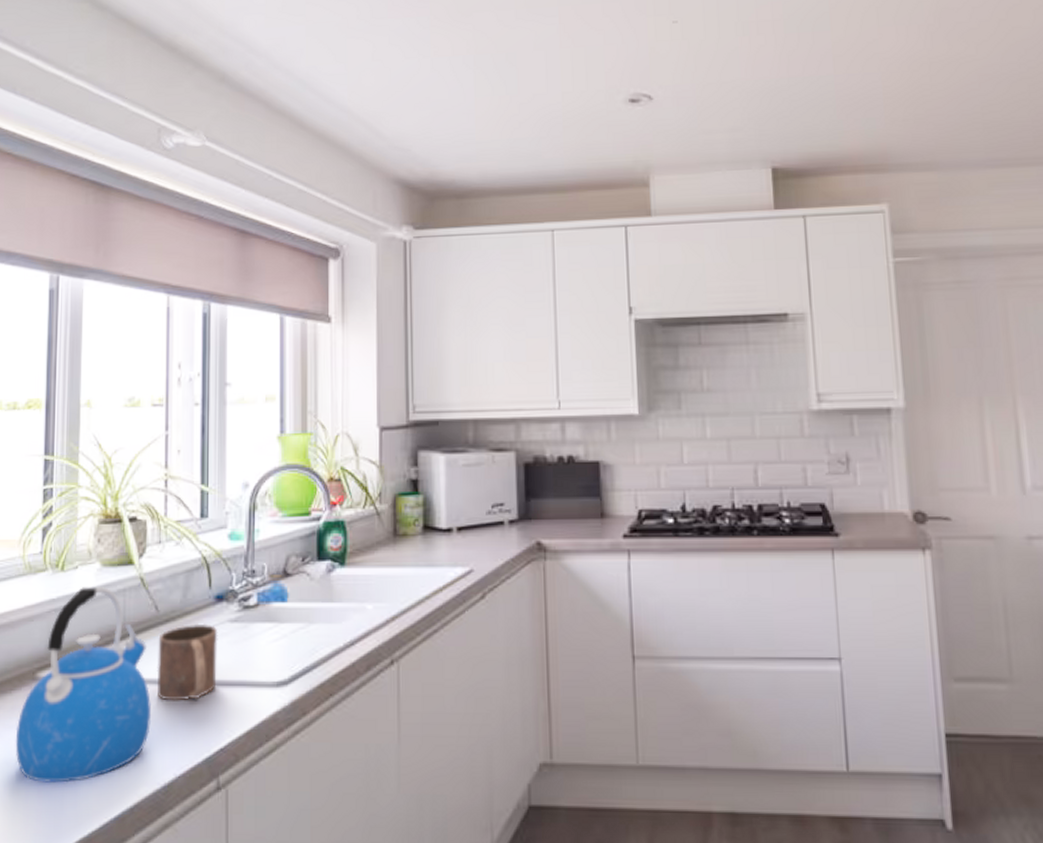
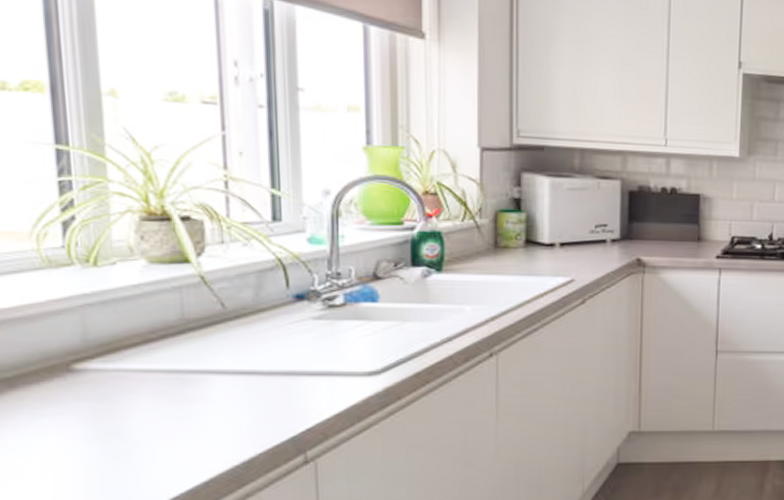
kettle: present [15,586,151,783] -> none [50,282,224,465]
mug: present [157,623,218,701] -> none [227,320,300,389]

